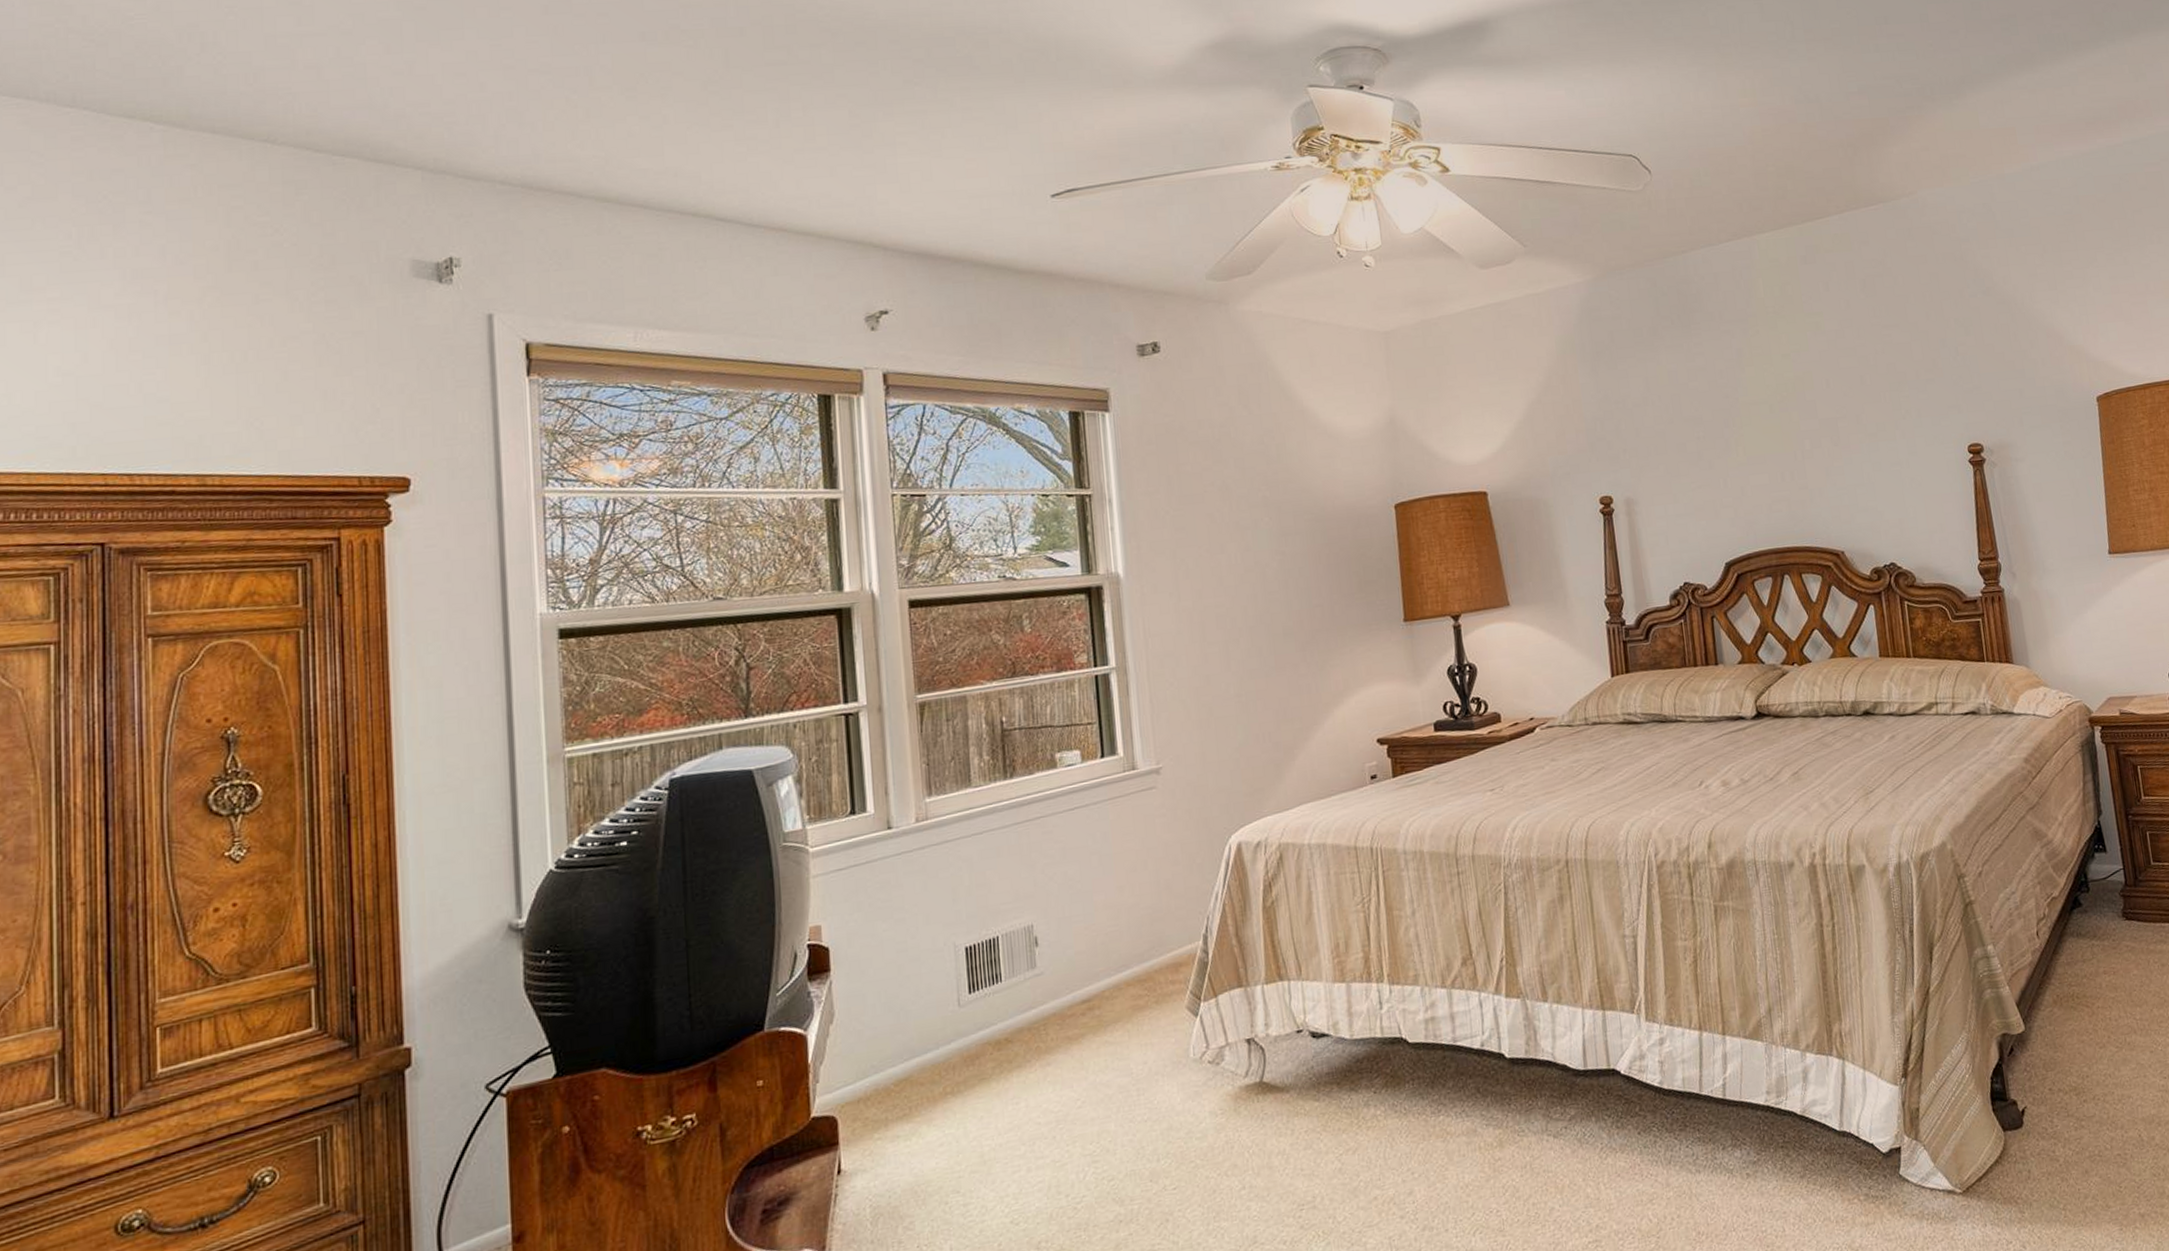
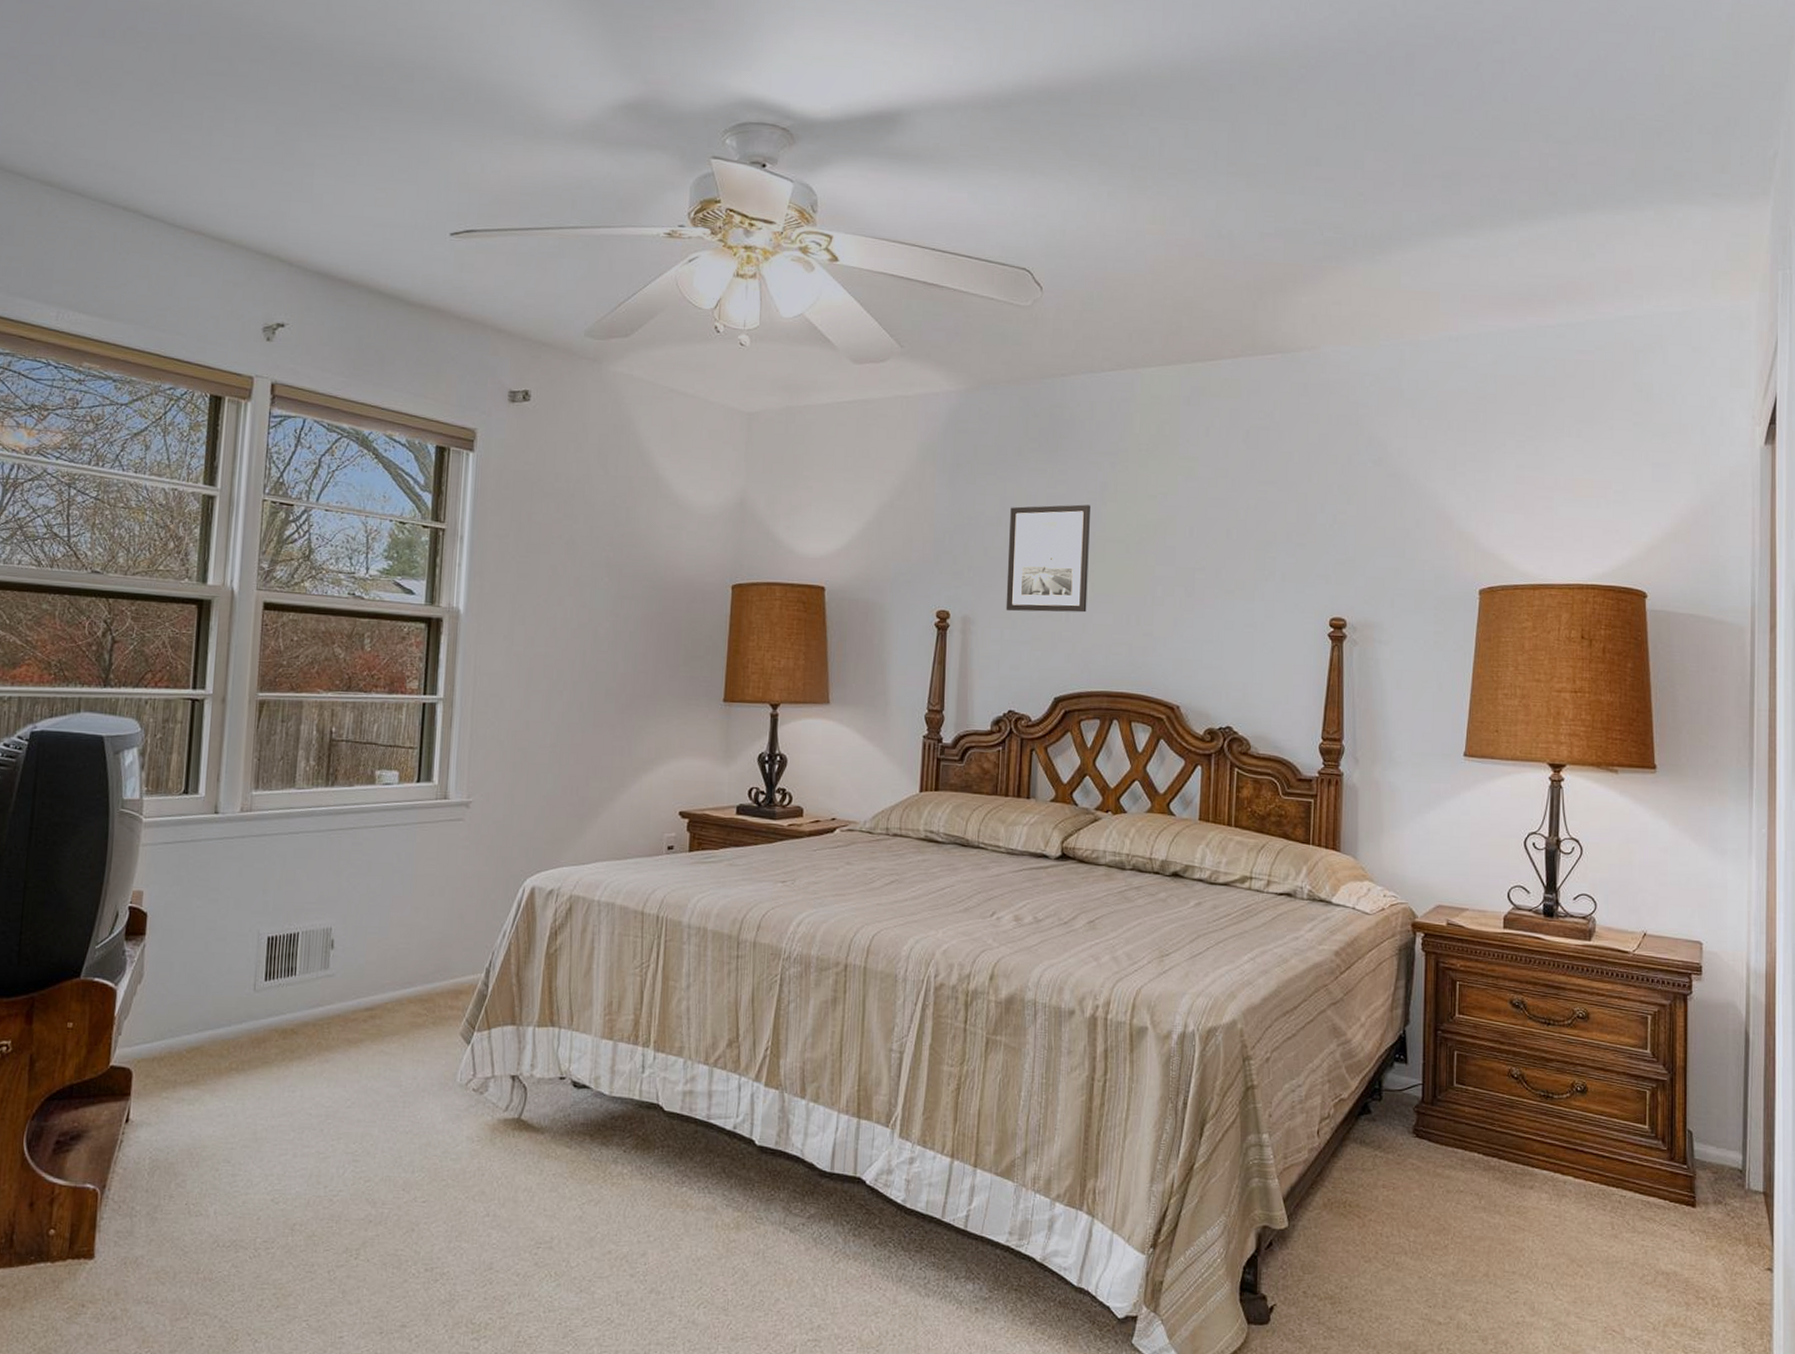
wall art: none [1654,372,1743,487] -> present [1005,504,1090,613]

